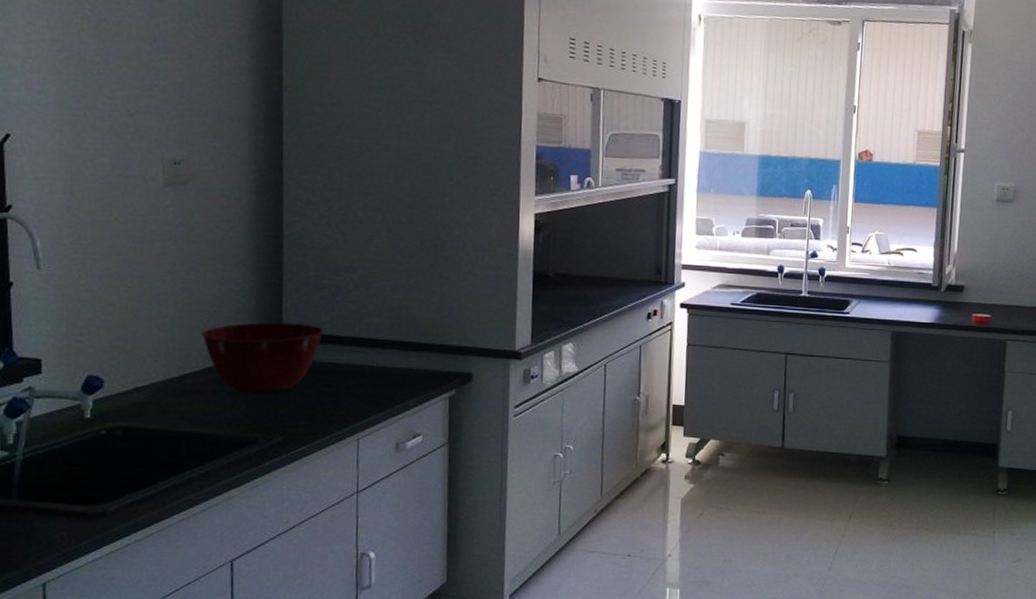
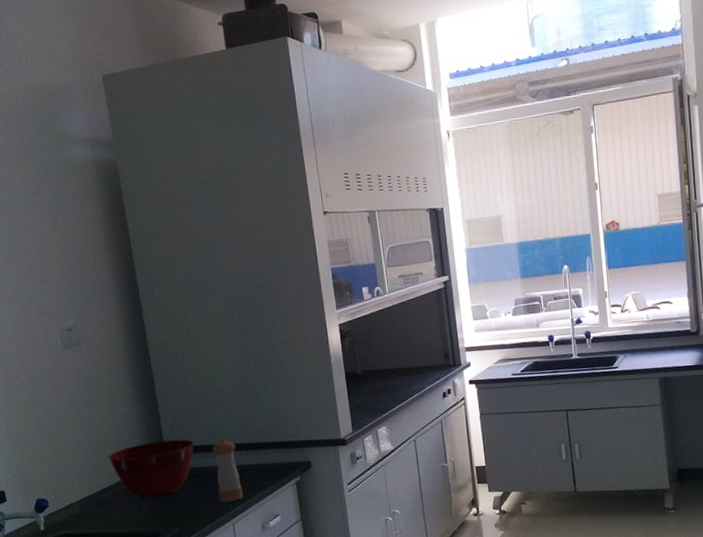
pepper shaker: none [344,332,379,412] -> present [212,439,243,503]

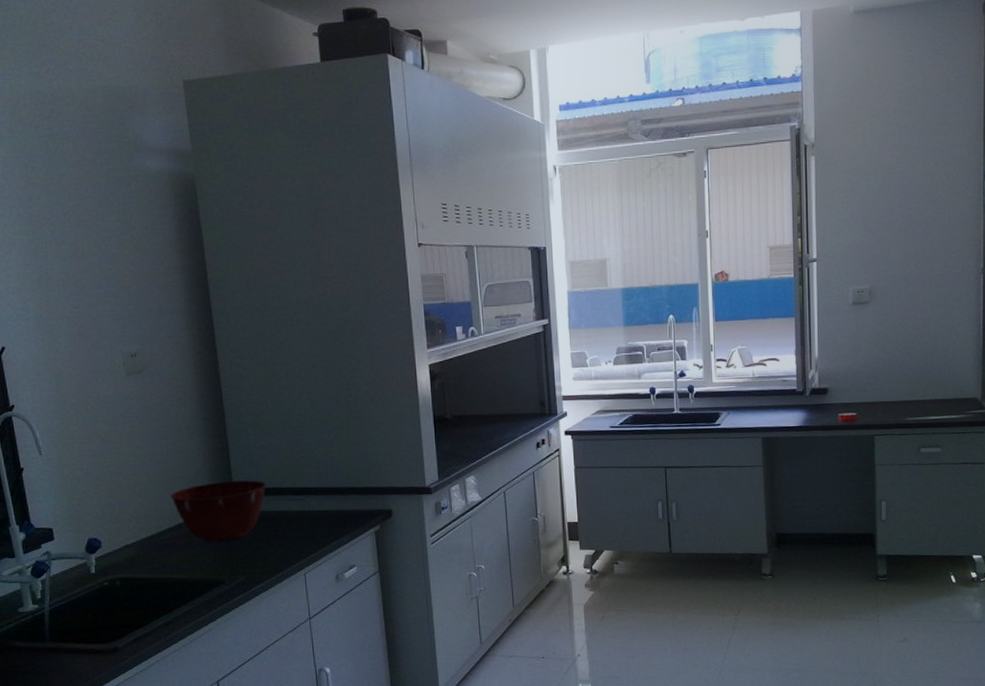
pepper shaker: present [212,439,243,503] -> none [285,482,317,551]

